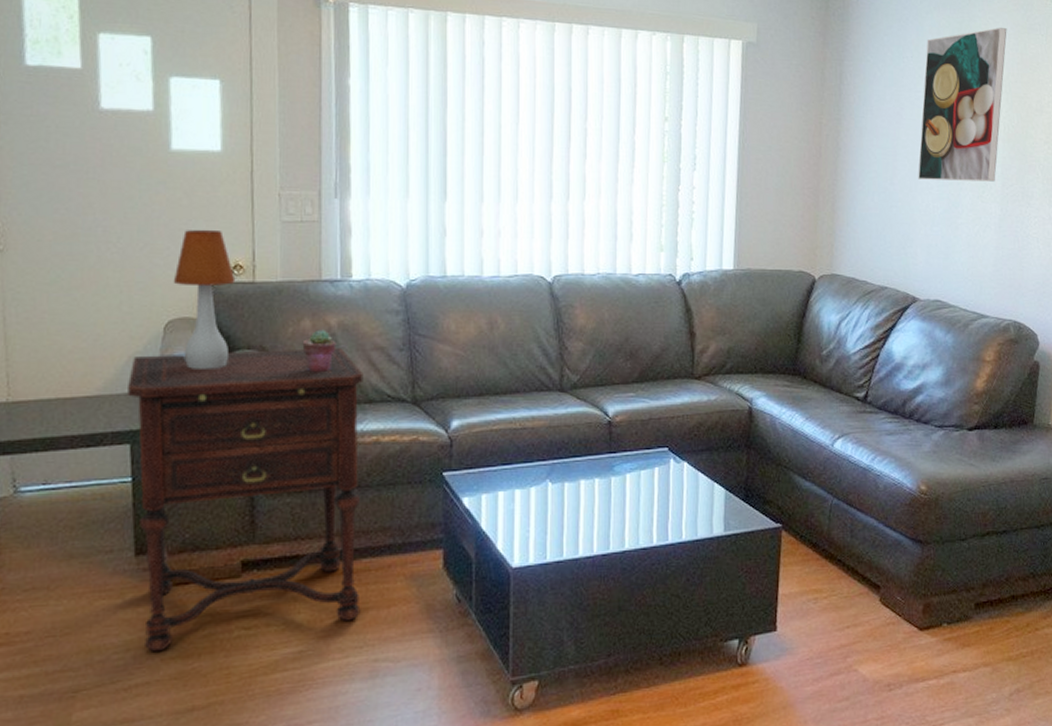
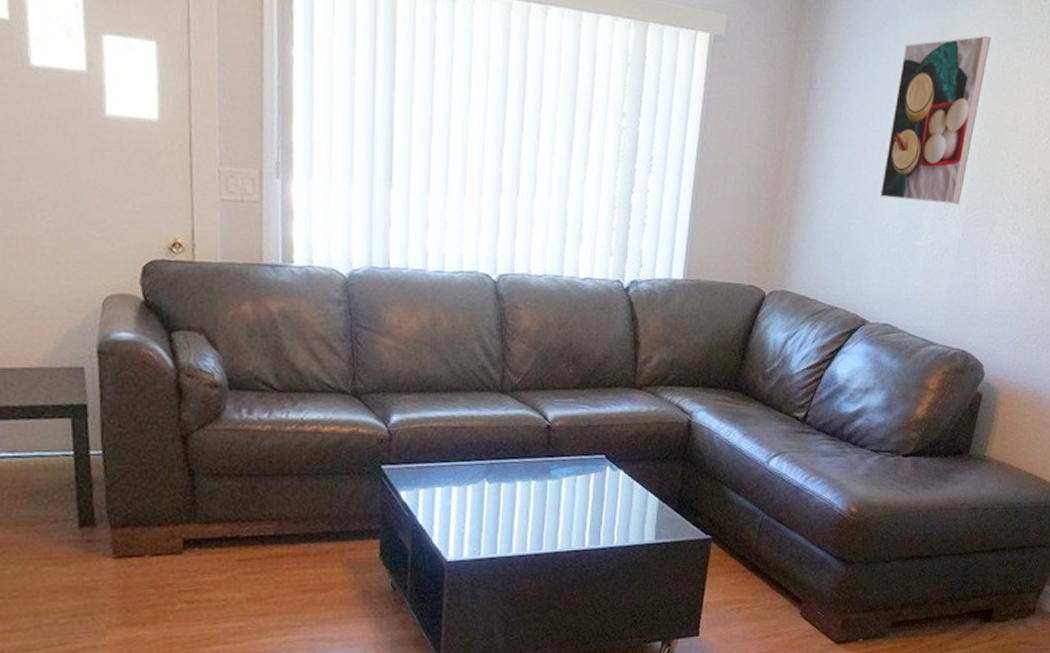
side table: present [128,348,364,652] -> none [67,330,304,619]
table lamp: present [173,229,236,369] -> none [110,202,175,349]
potted succulent: present [302,329,337,373] -> none [242,315,277,359]

